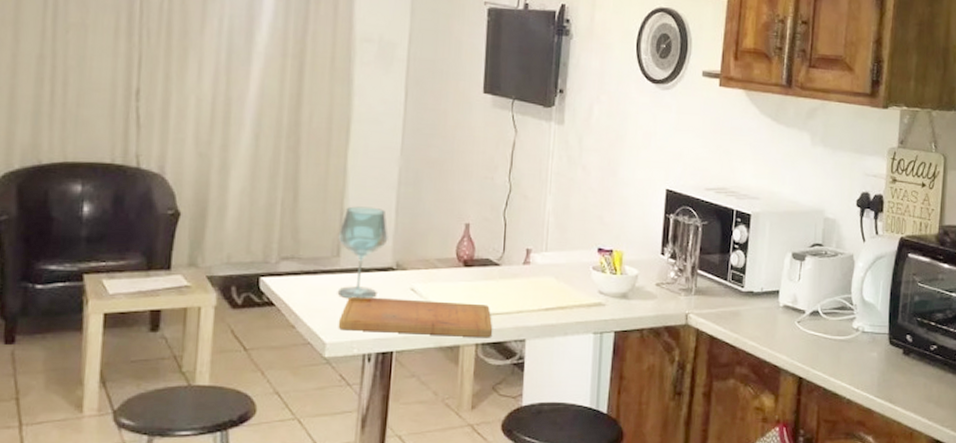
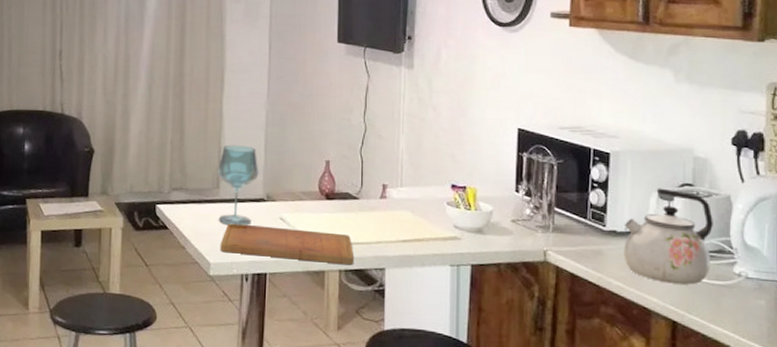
kettle: none [759,248,838,341] -> present [624,188,713,285]

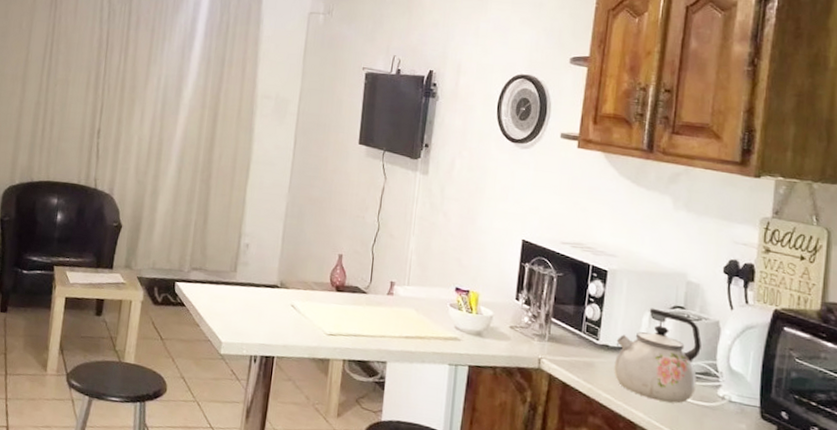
wine glass: present [217,145,259,225] -> none [233,231,276,309]
cutting board: present [220,223,354,265] -> none [232,306,359,356]

